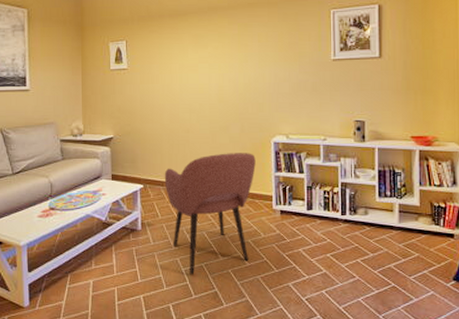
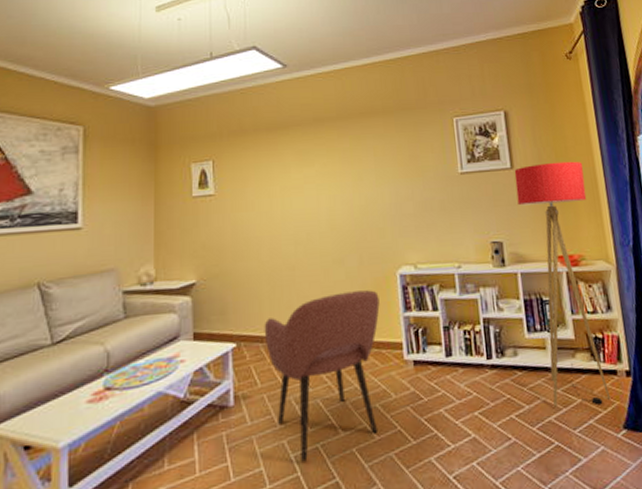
floor lamp: none [382,53,447,259] -> present [514,161,611,407]

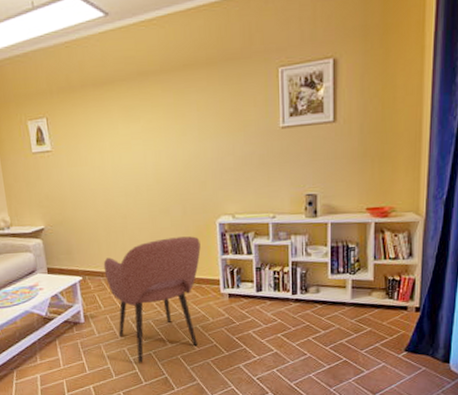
floor lamp: present [514,161,611,407] -> none [336,113,409,333]

